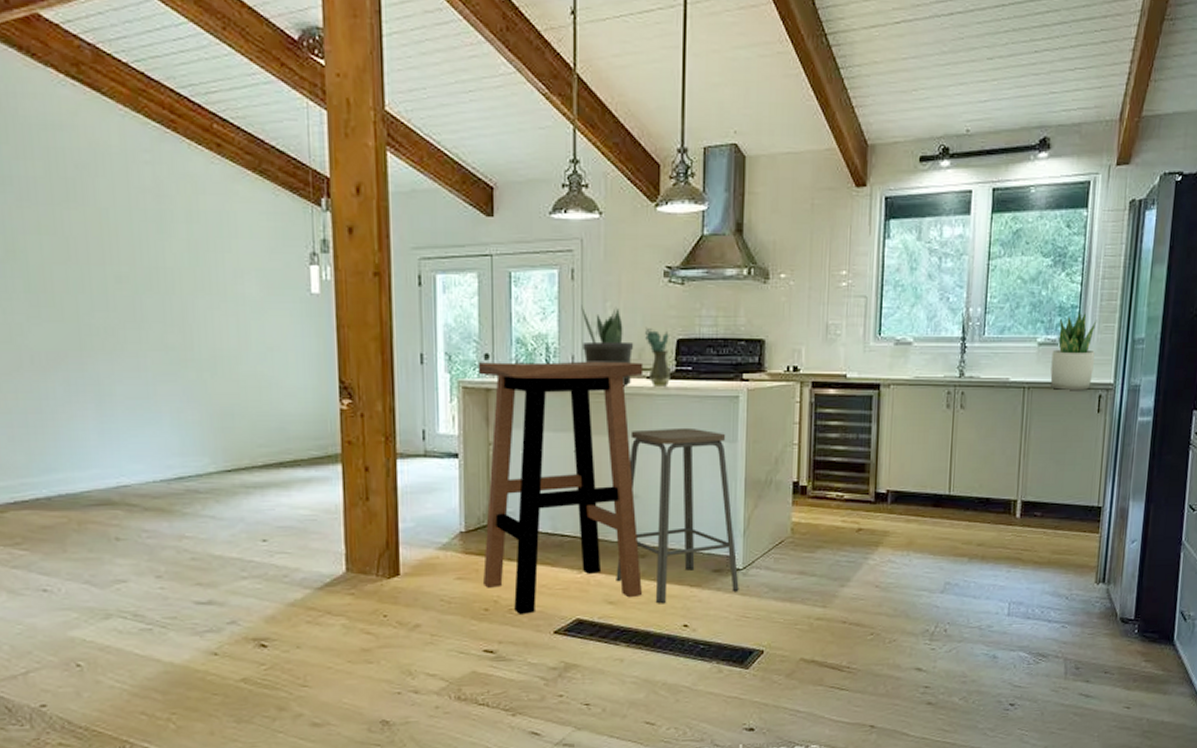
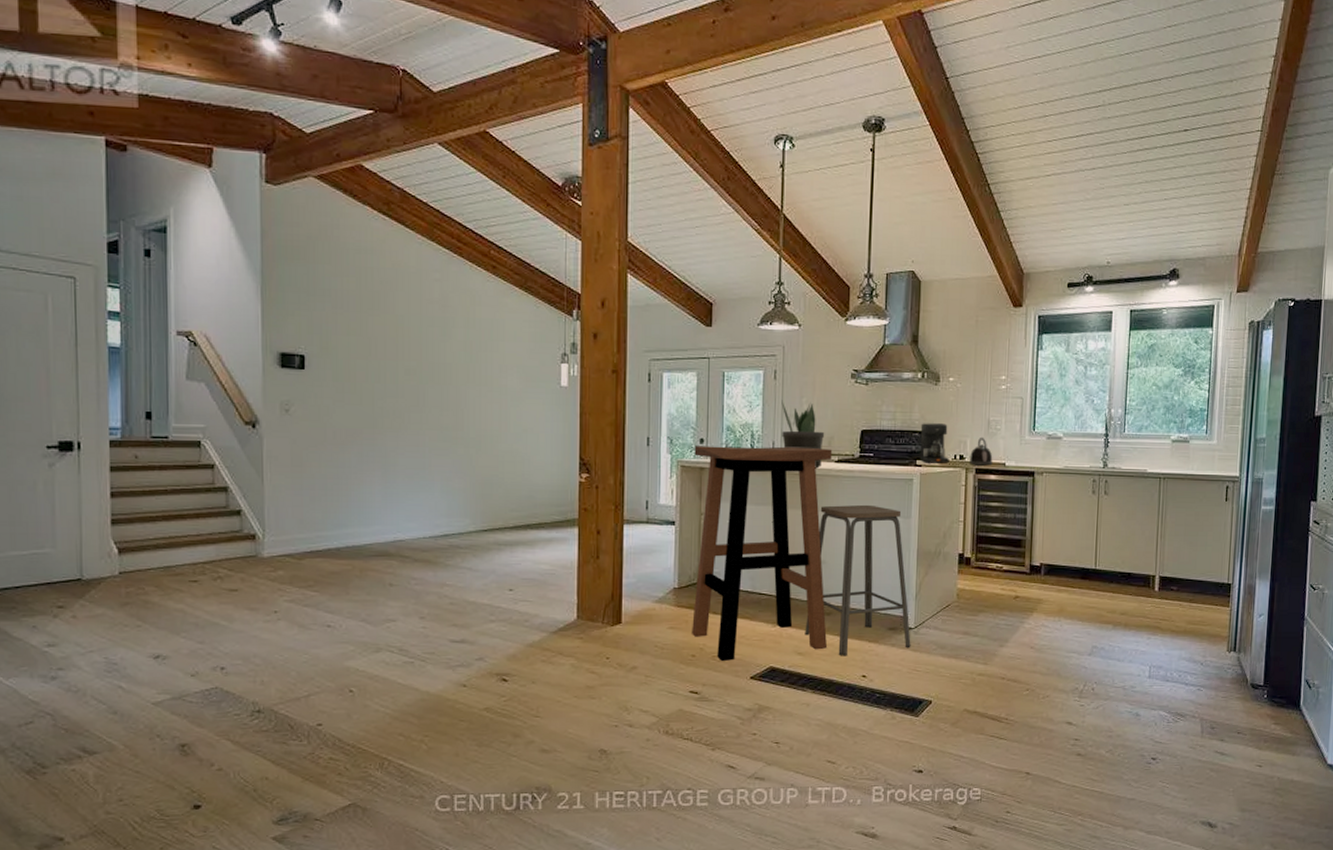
vase: present [645,327,670,388] -> none [835,419,855,471]
coffee maker: none [746,329,781,377] -> present [919,423,949,464]
kettle: none [805,344,832,378] -> present [970,437,993,466]
planter: present [1050,313,1097,391] -> none [1183,415,1223,482]

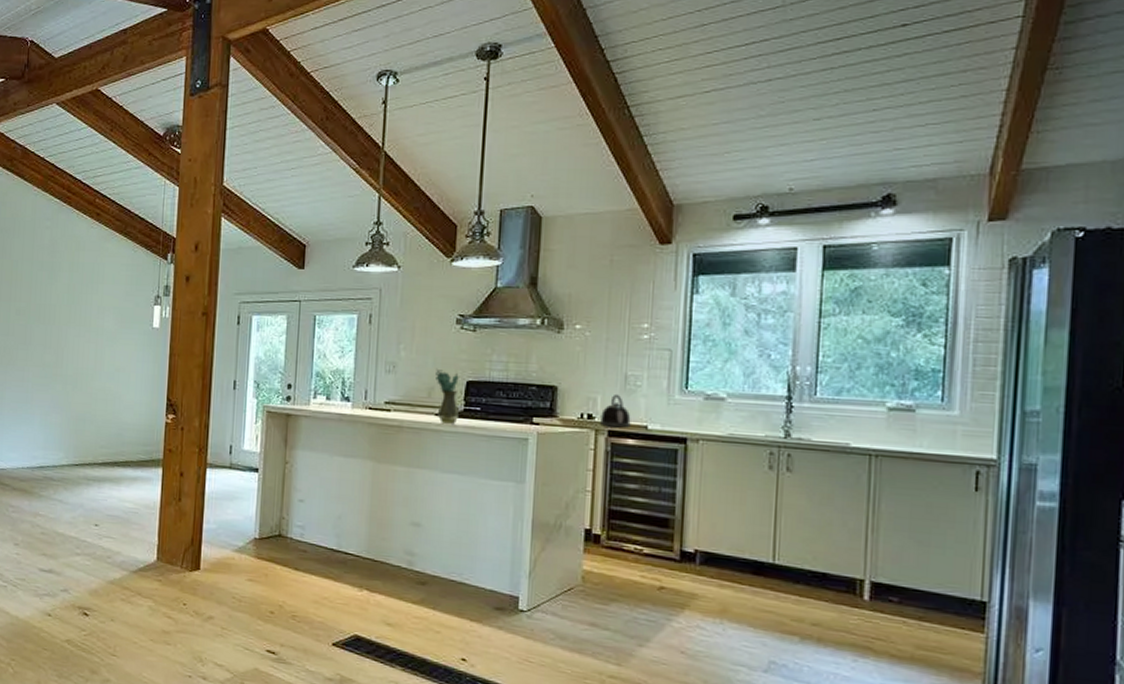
bar stool: present [692,445,833,661] -> none [271,391,433,623]
planter: present [781,400,825,469] -> none [376,346,425,421]
bar stool: present [804,504,911,656] -> none [395,462,523,634]
vase: none [835,419,855,471] -> present [436,368,459,426]
coffee maker: present [919,423,949,464] -> none [536,375,574,423]

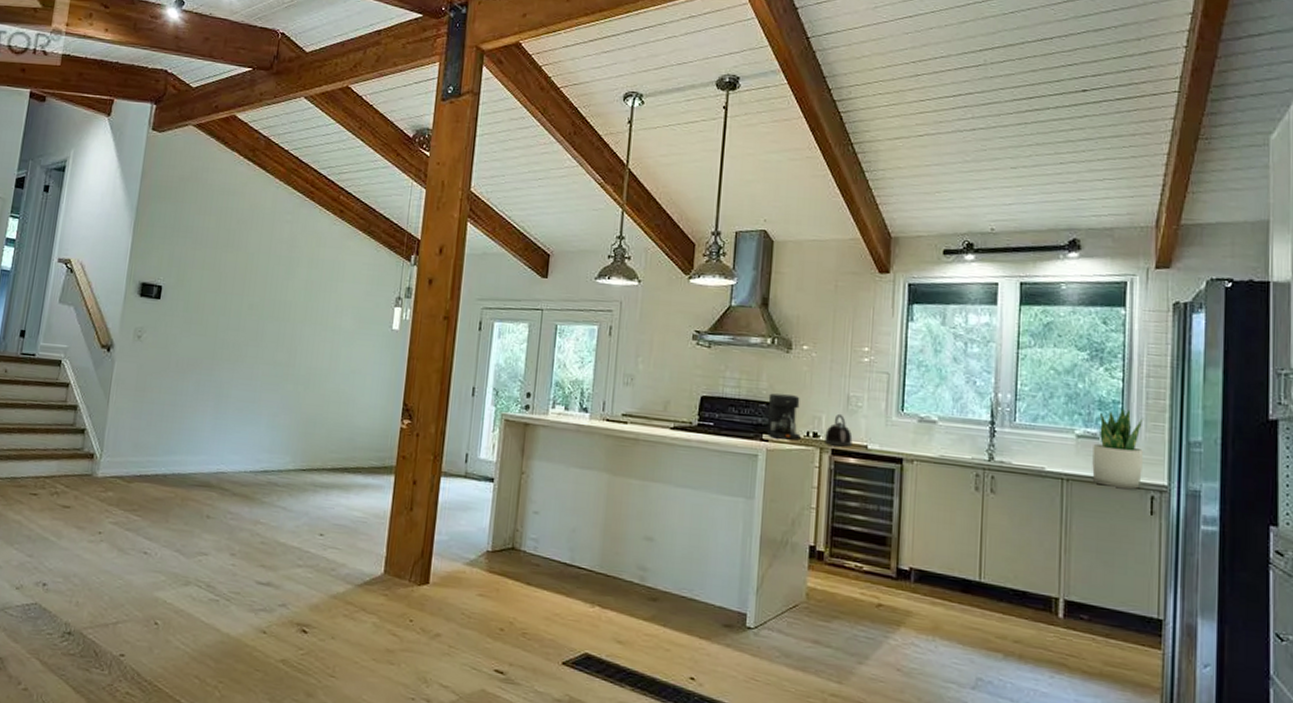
vase: present [436,368,459,426] -> none [671,382,694,440]
coffee maker: none [536,375,574,423] -> present [766,393,801,441]
planter: none [906,378,970,464] -> present [1092,409,1144,489]

